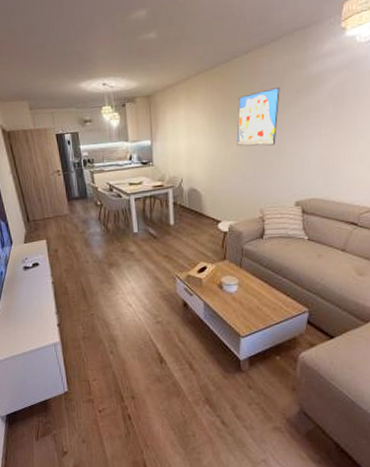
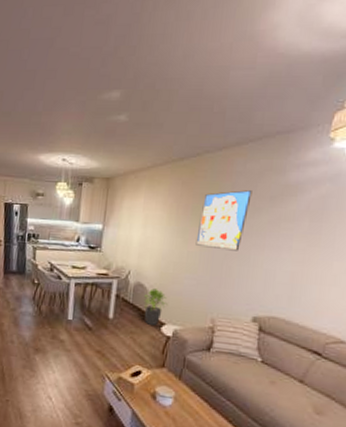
potted plant: none [198,191,220,224] -> present [144,288,168,325]

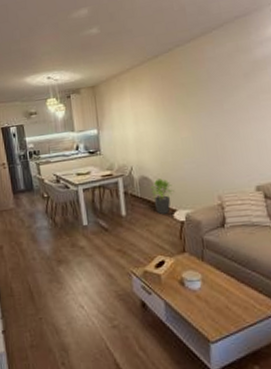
wall art: present [195,190,252,251] -> none [184,72,228,132]

